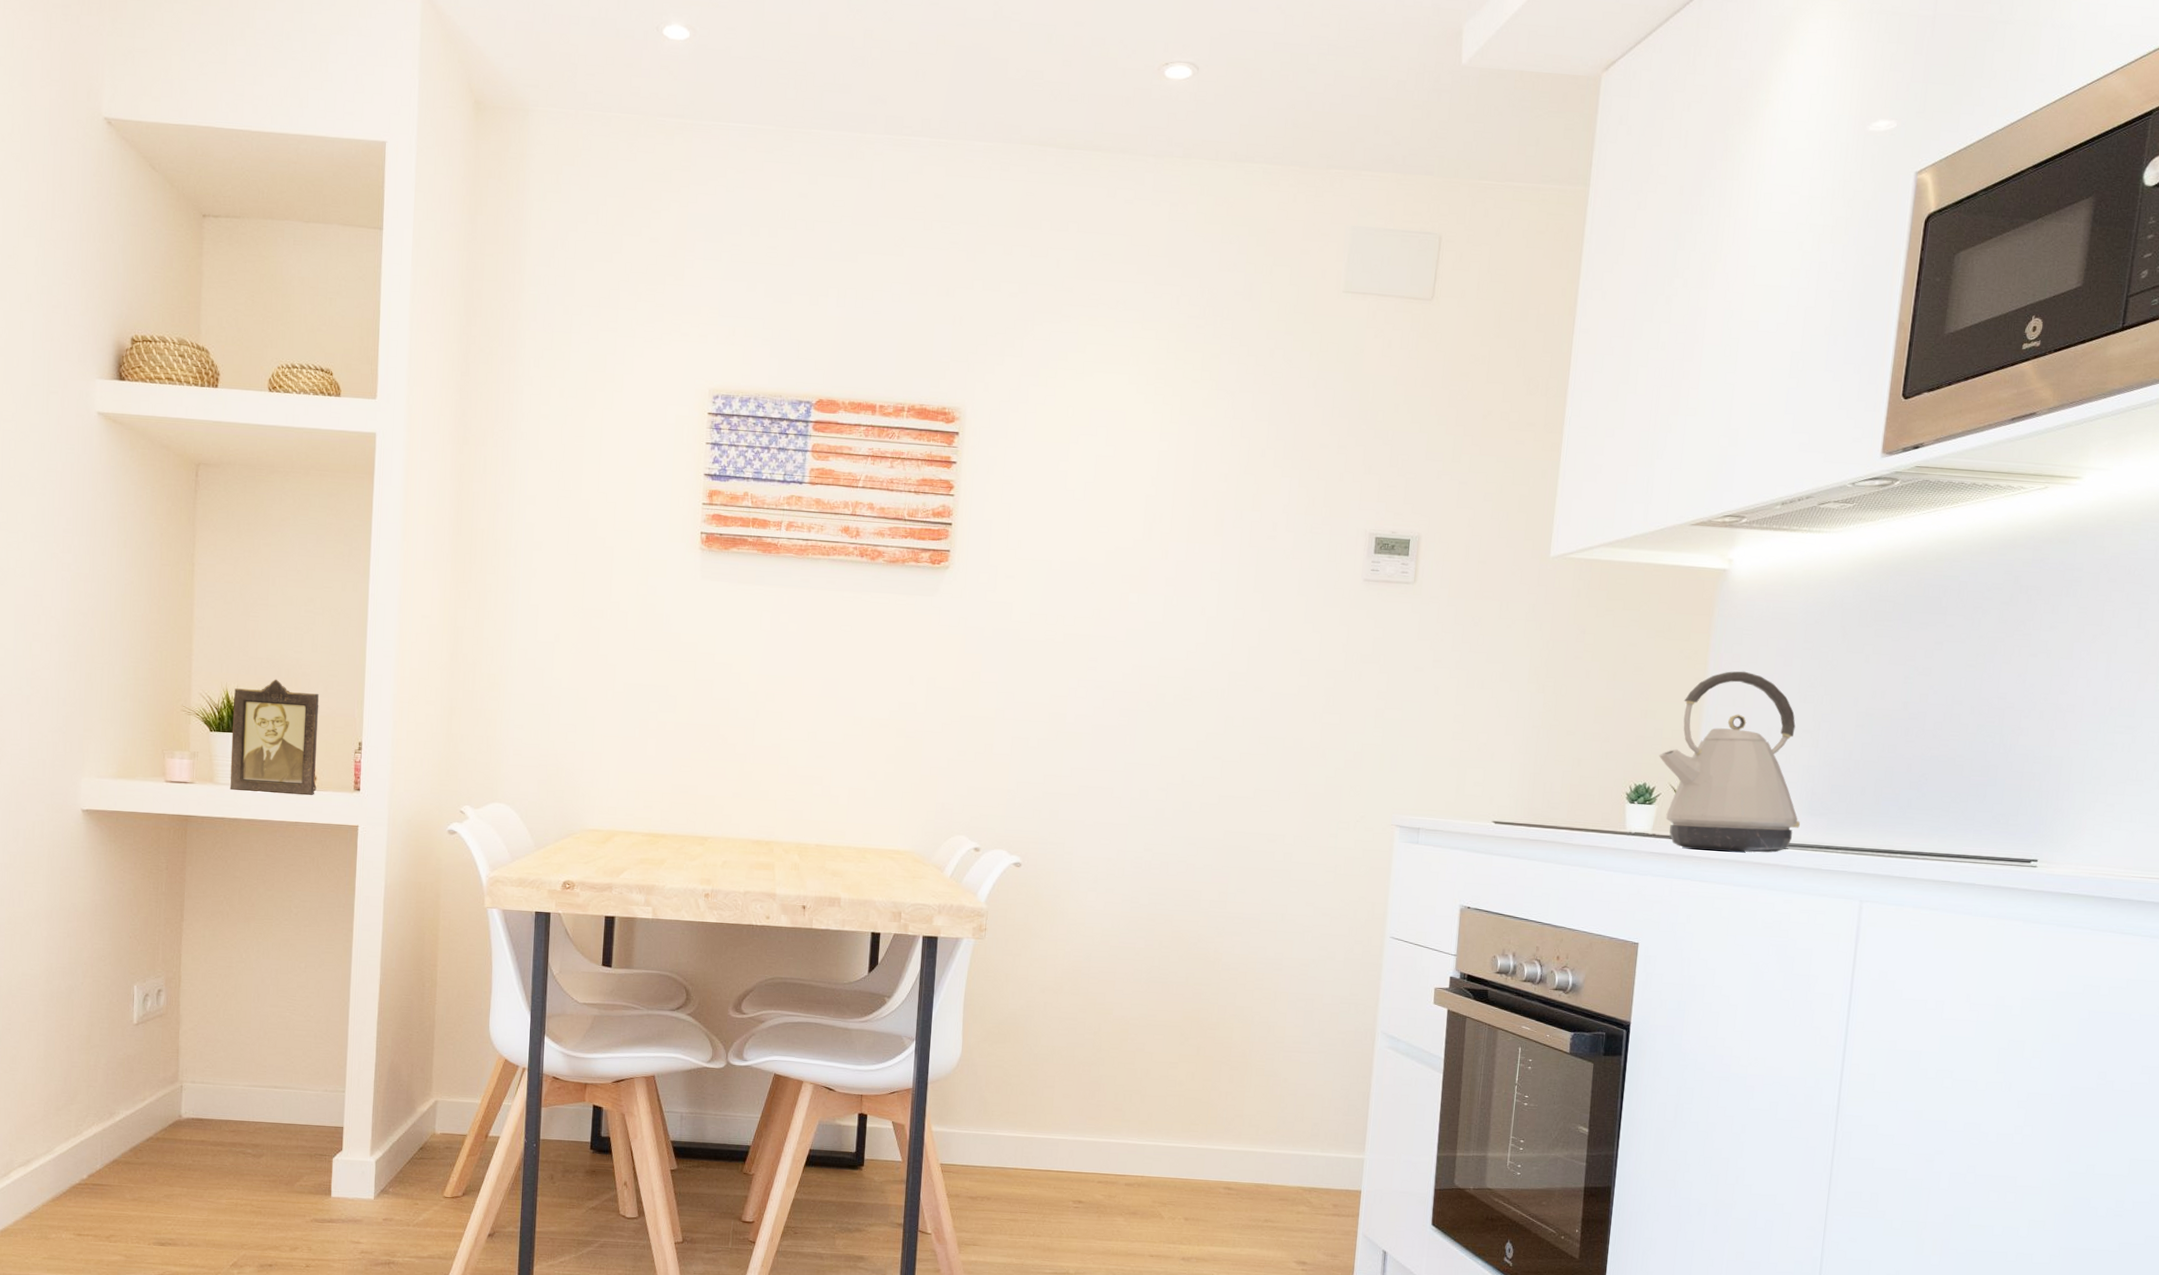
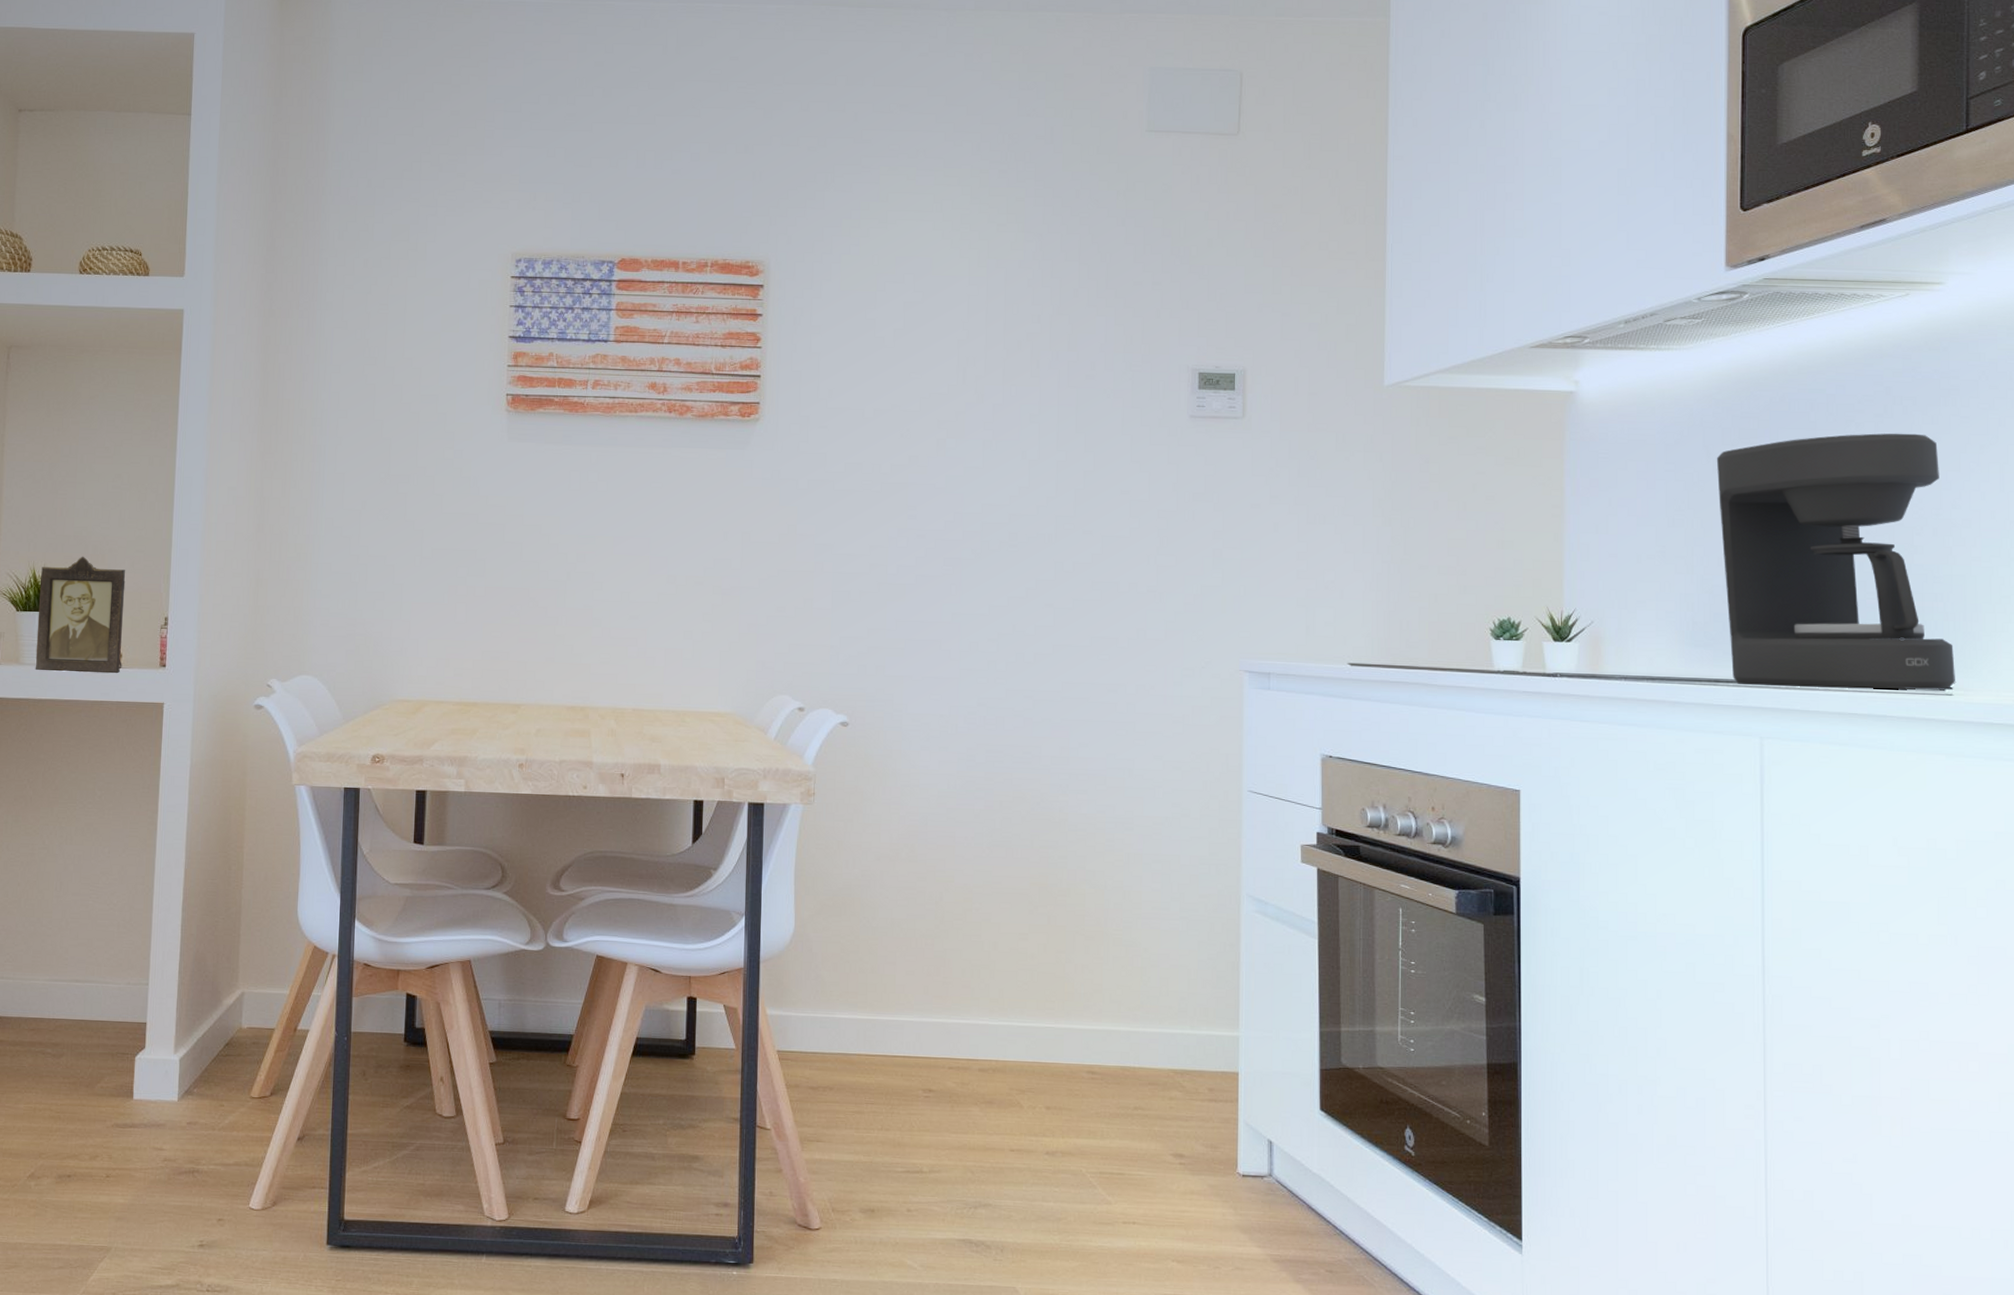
kettle: present [1658,671,1800,853] -> none [1520,496,1683,689]
coffee maker: none [1842,620,2054,862] -> present [1716,433,1955,690]

